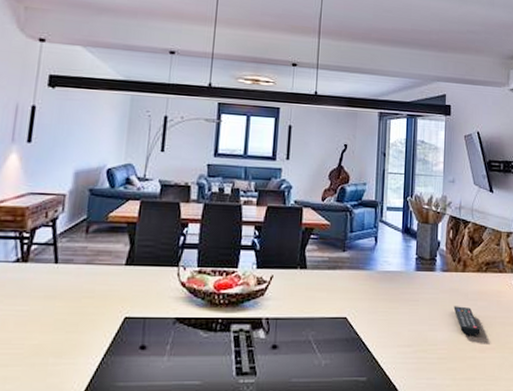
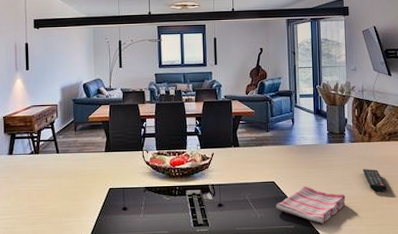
dish towel: none [346,325,431,377] -> present [276,186,346,225]

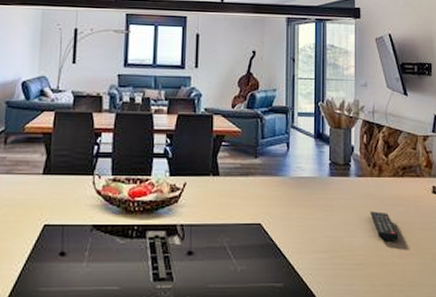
dish towel: present [276,186,346,225] -> none [261,231,348,283]

